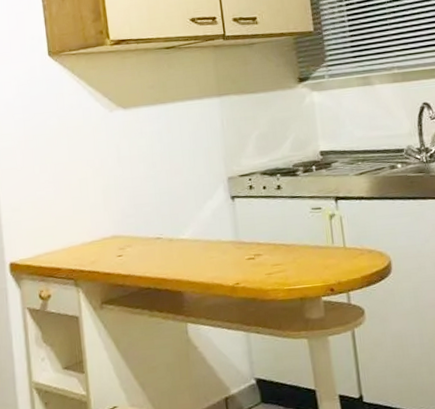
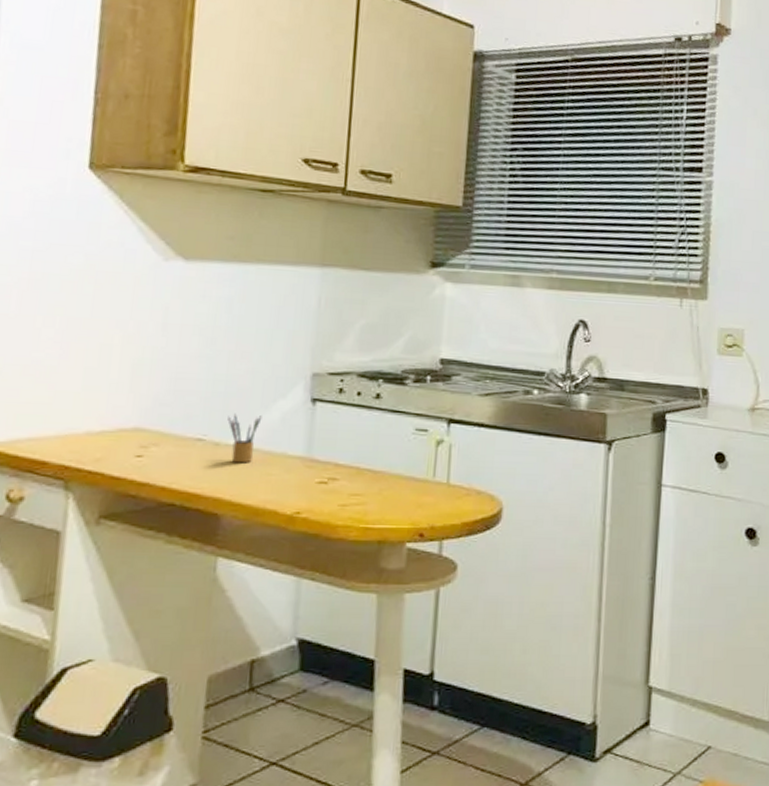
pencil box: none [174,214,199,252] -> present [227,413,263,463]

